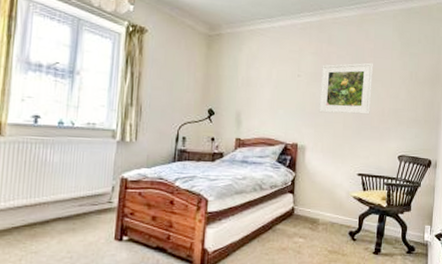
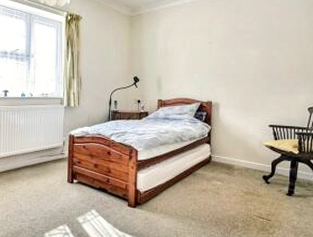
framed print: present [319,62,373,115] -> none [230,25,280,73]

